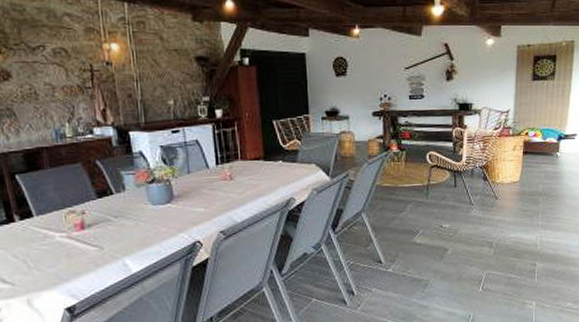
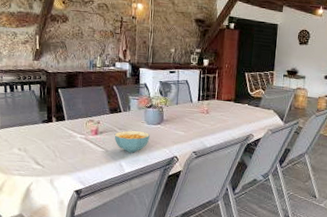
cereal bowl: none [108,216,159,246] -> present [114,130,150,153]

